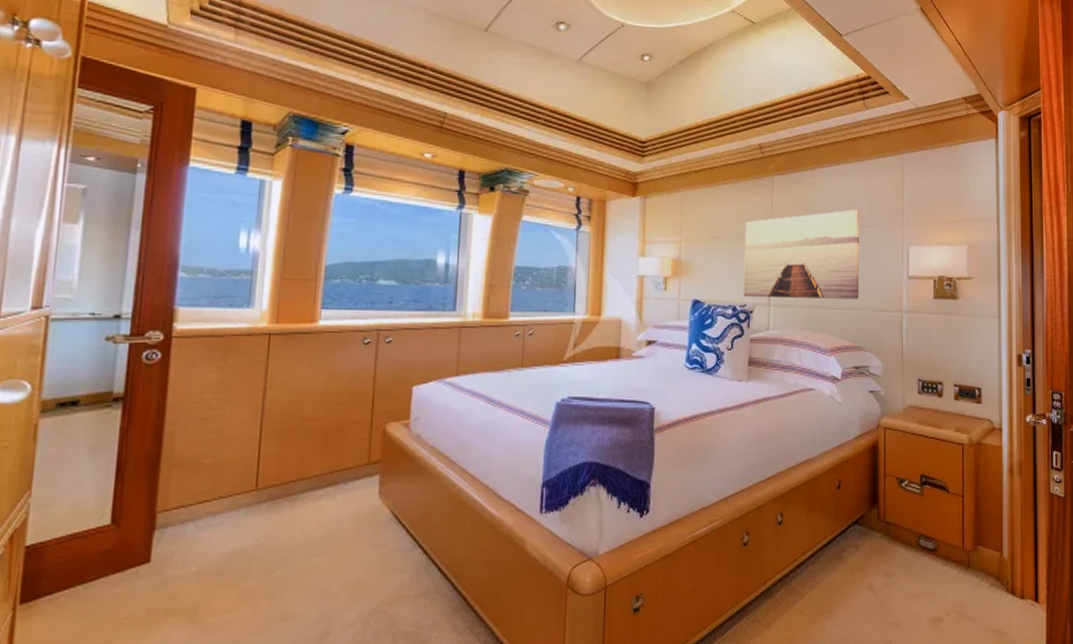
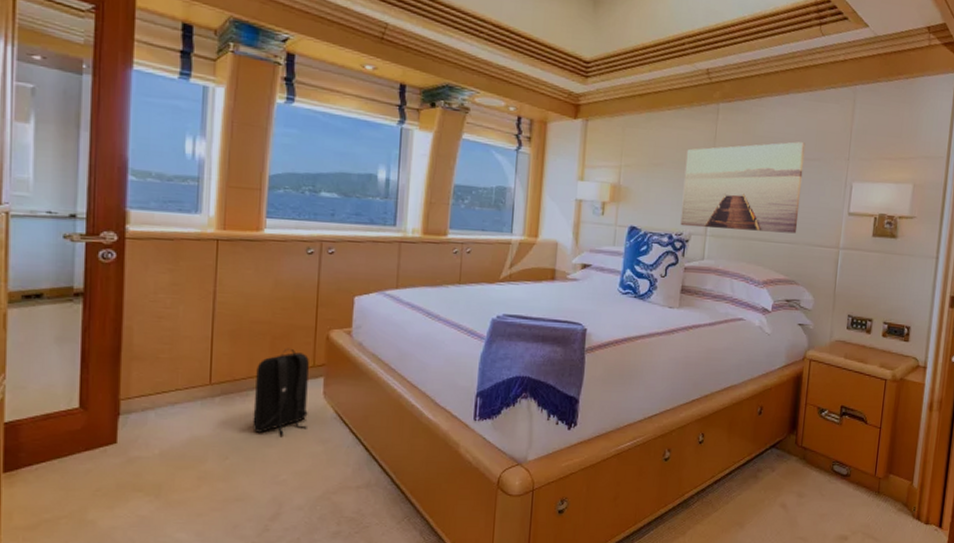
backpack: none [301,445,364,543] -> present [252,348,309,436]

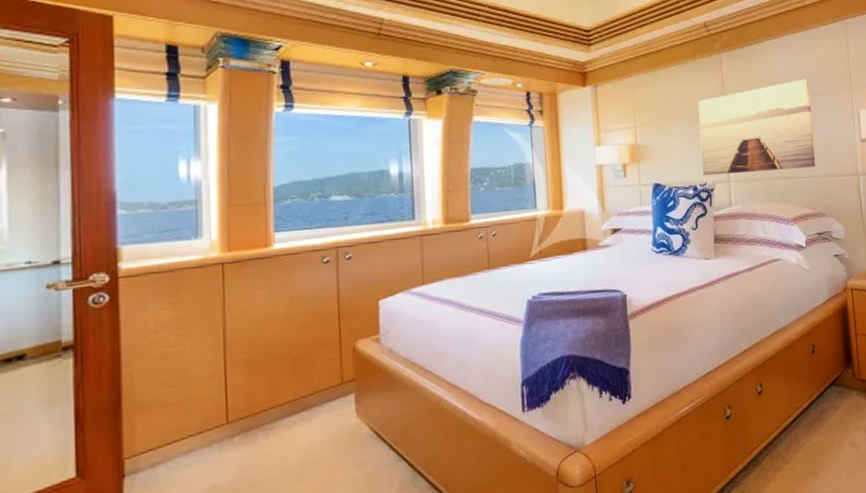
backpack: present [252,348,309,436] -> none [278,367,342,469]

